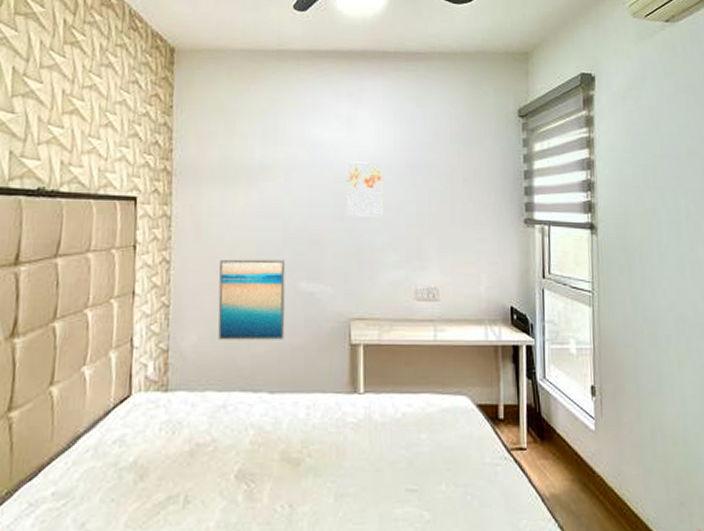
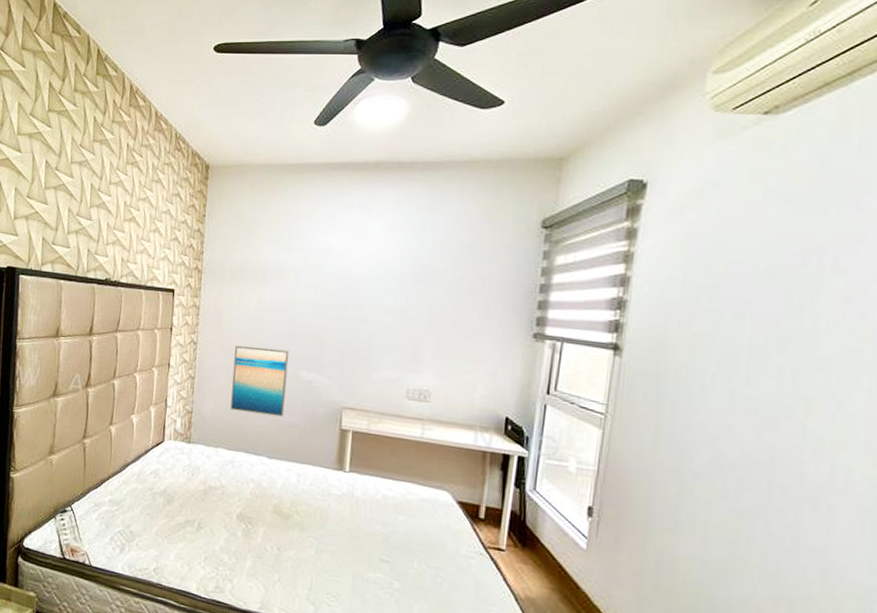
wall art: present [346,162,383,217] -> none [347,268,387,320]

